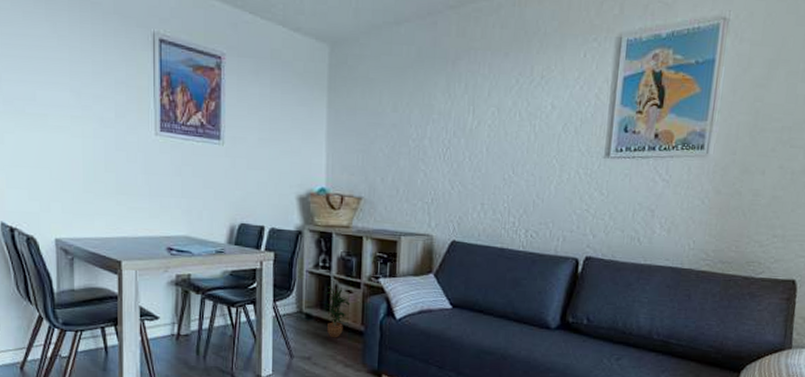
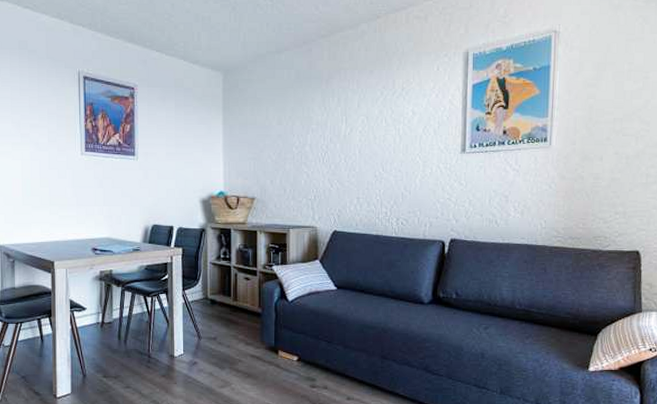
potted plant: present [324,286,351,338] -> none [226,275,249,320]

